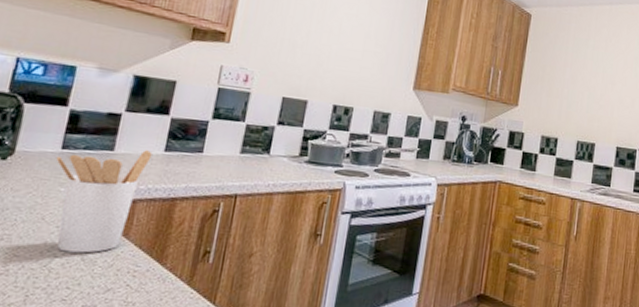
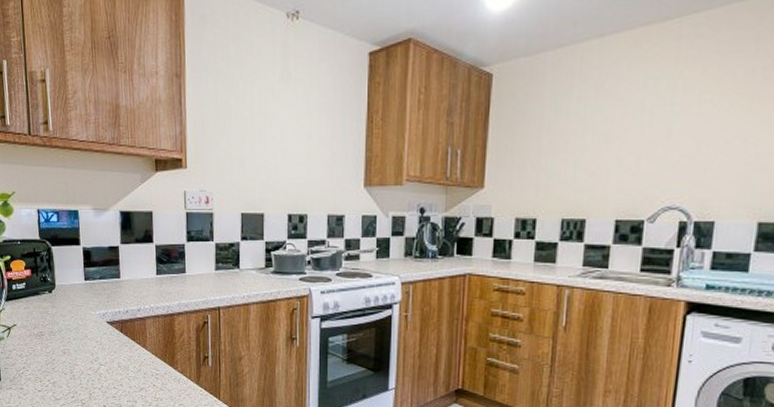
utensil holder: present [55,150,153,254] -> none [83,275,148,362]

